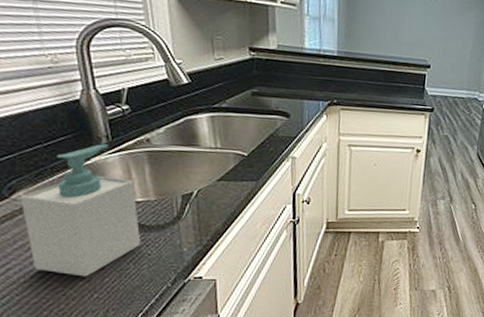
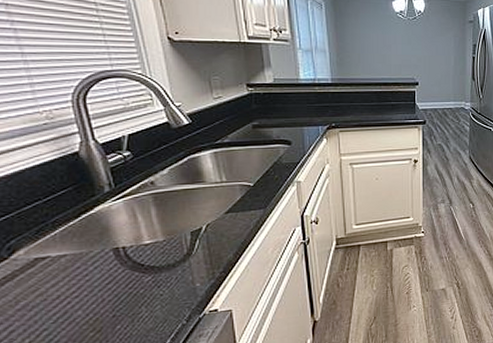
soap bottle: present [20,144,141,277] -> none [20,192,152,328]

